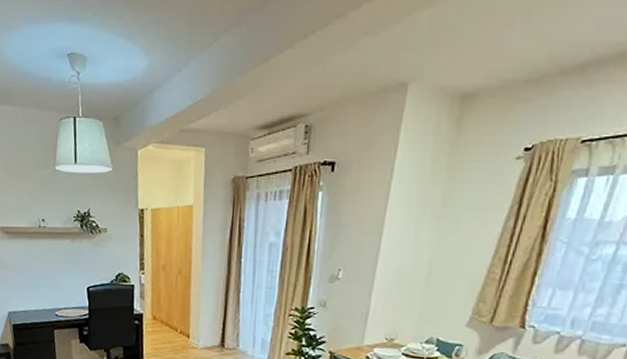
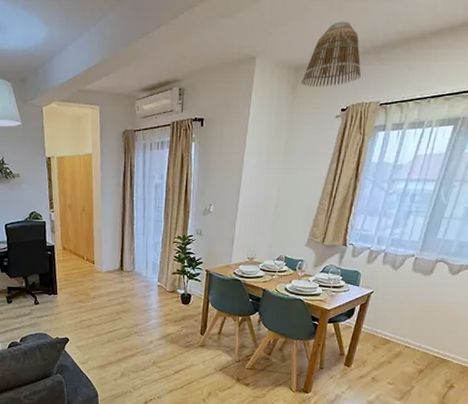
lamp shade: none [468,33,556,121] -> present [300,21,361,87]

